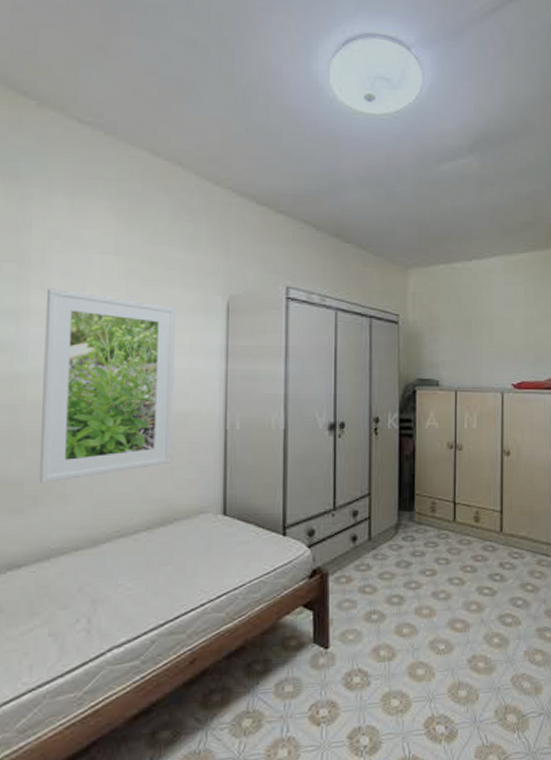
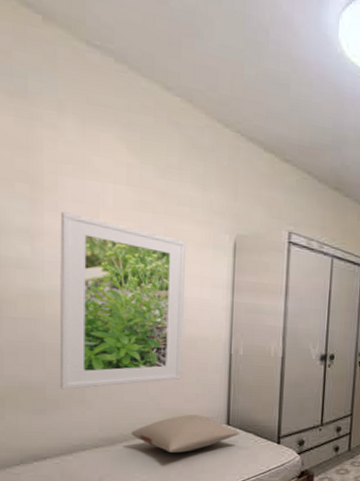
pillow: none [115,505,239,553] -> present [131,415,240,453]

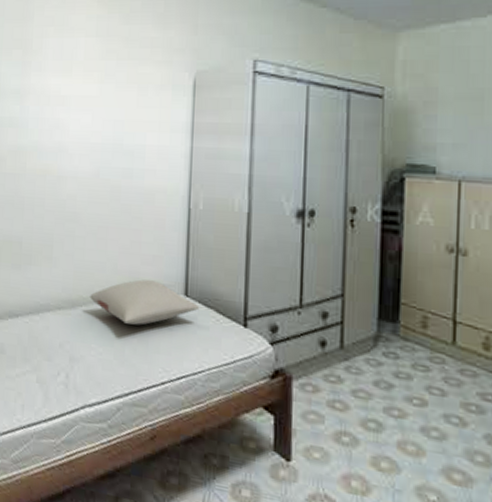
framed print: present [59,212,186,390] -> none [33,71,146,245]

